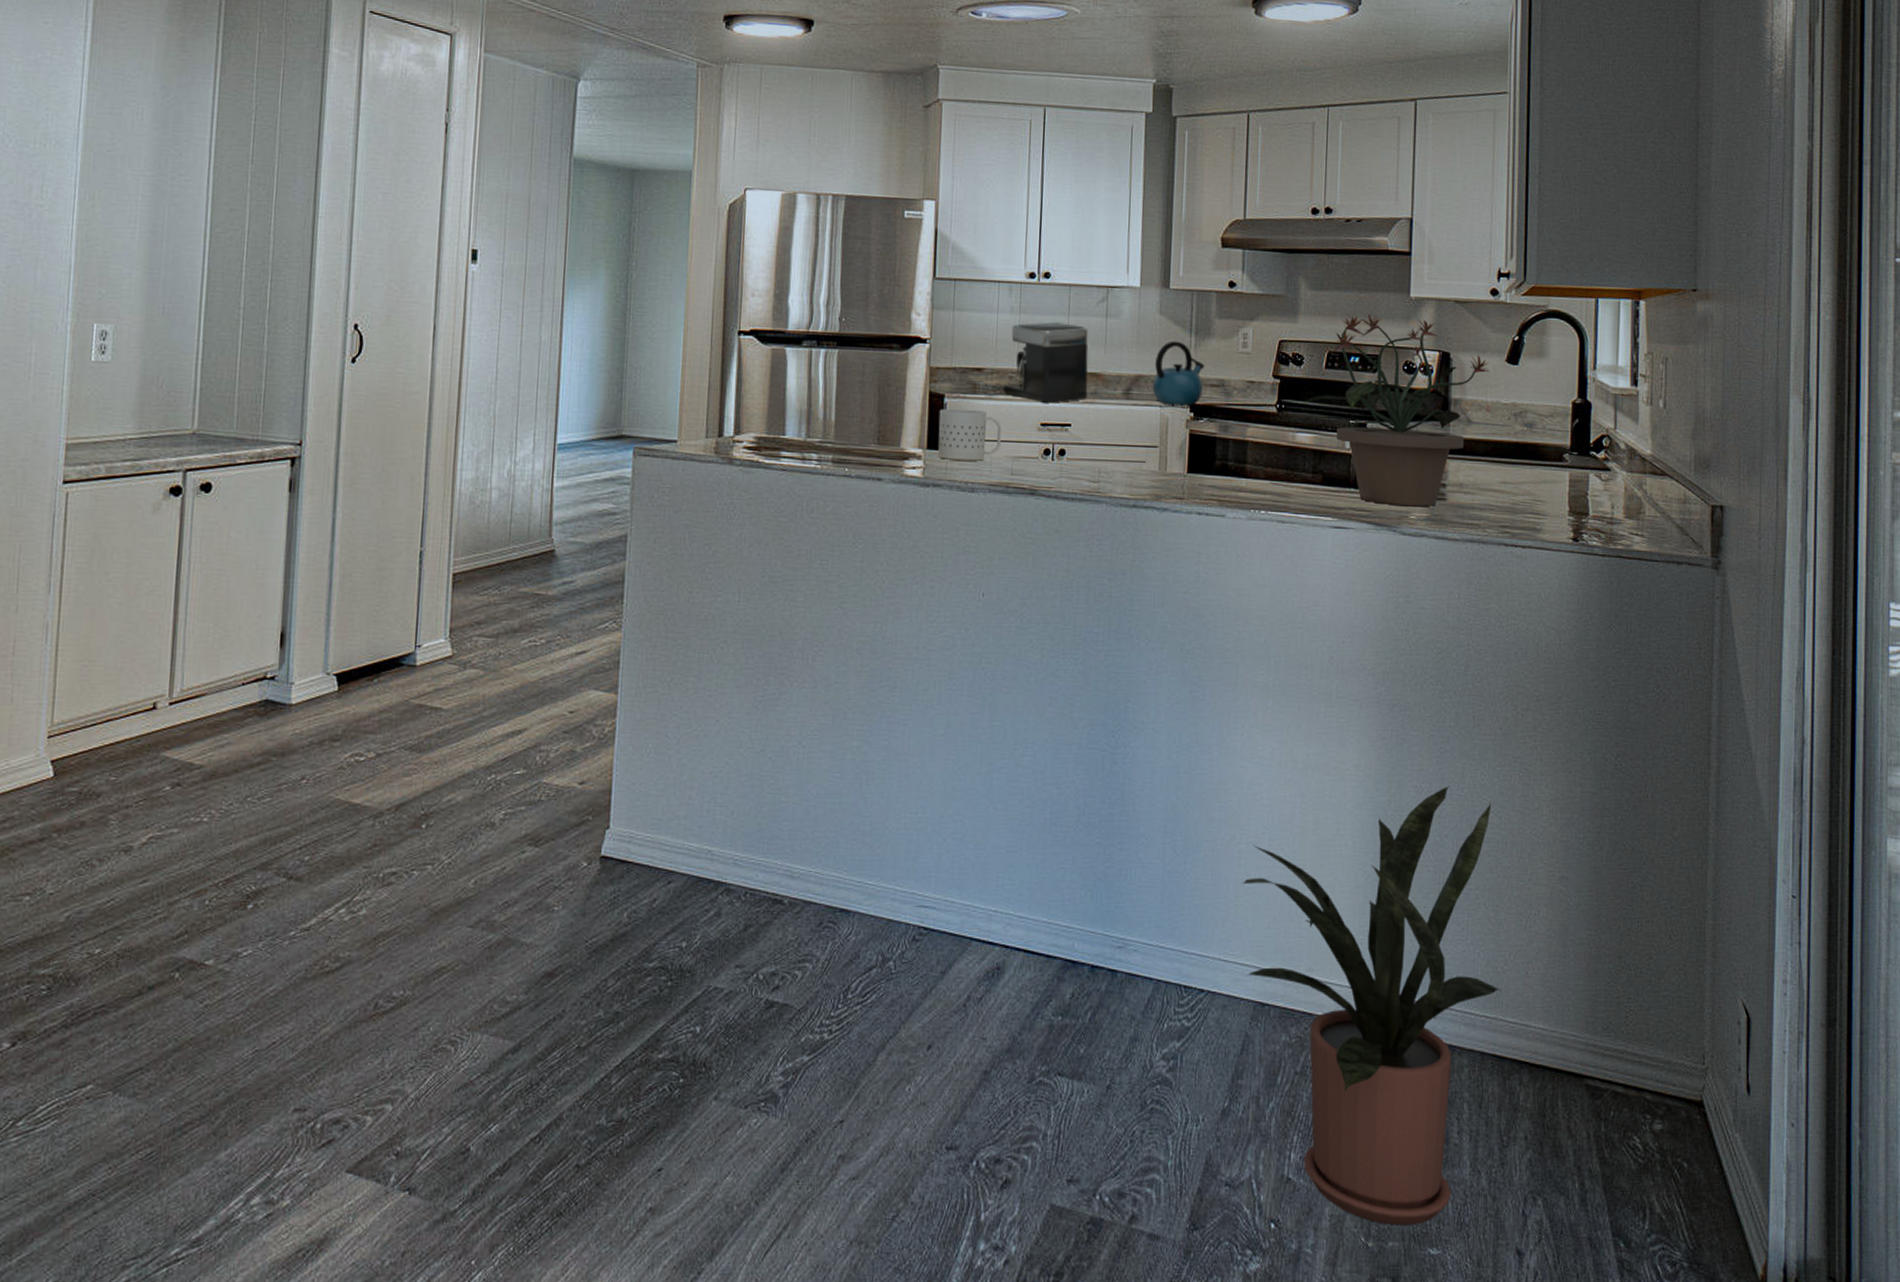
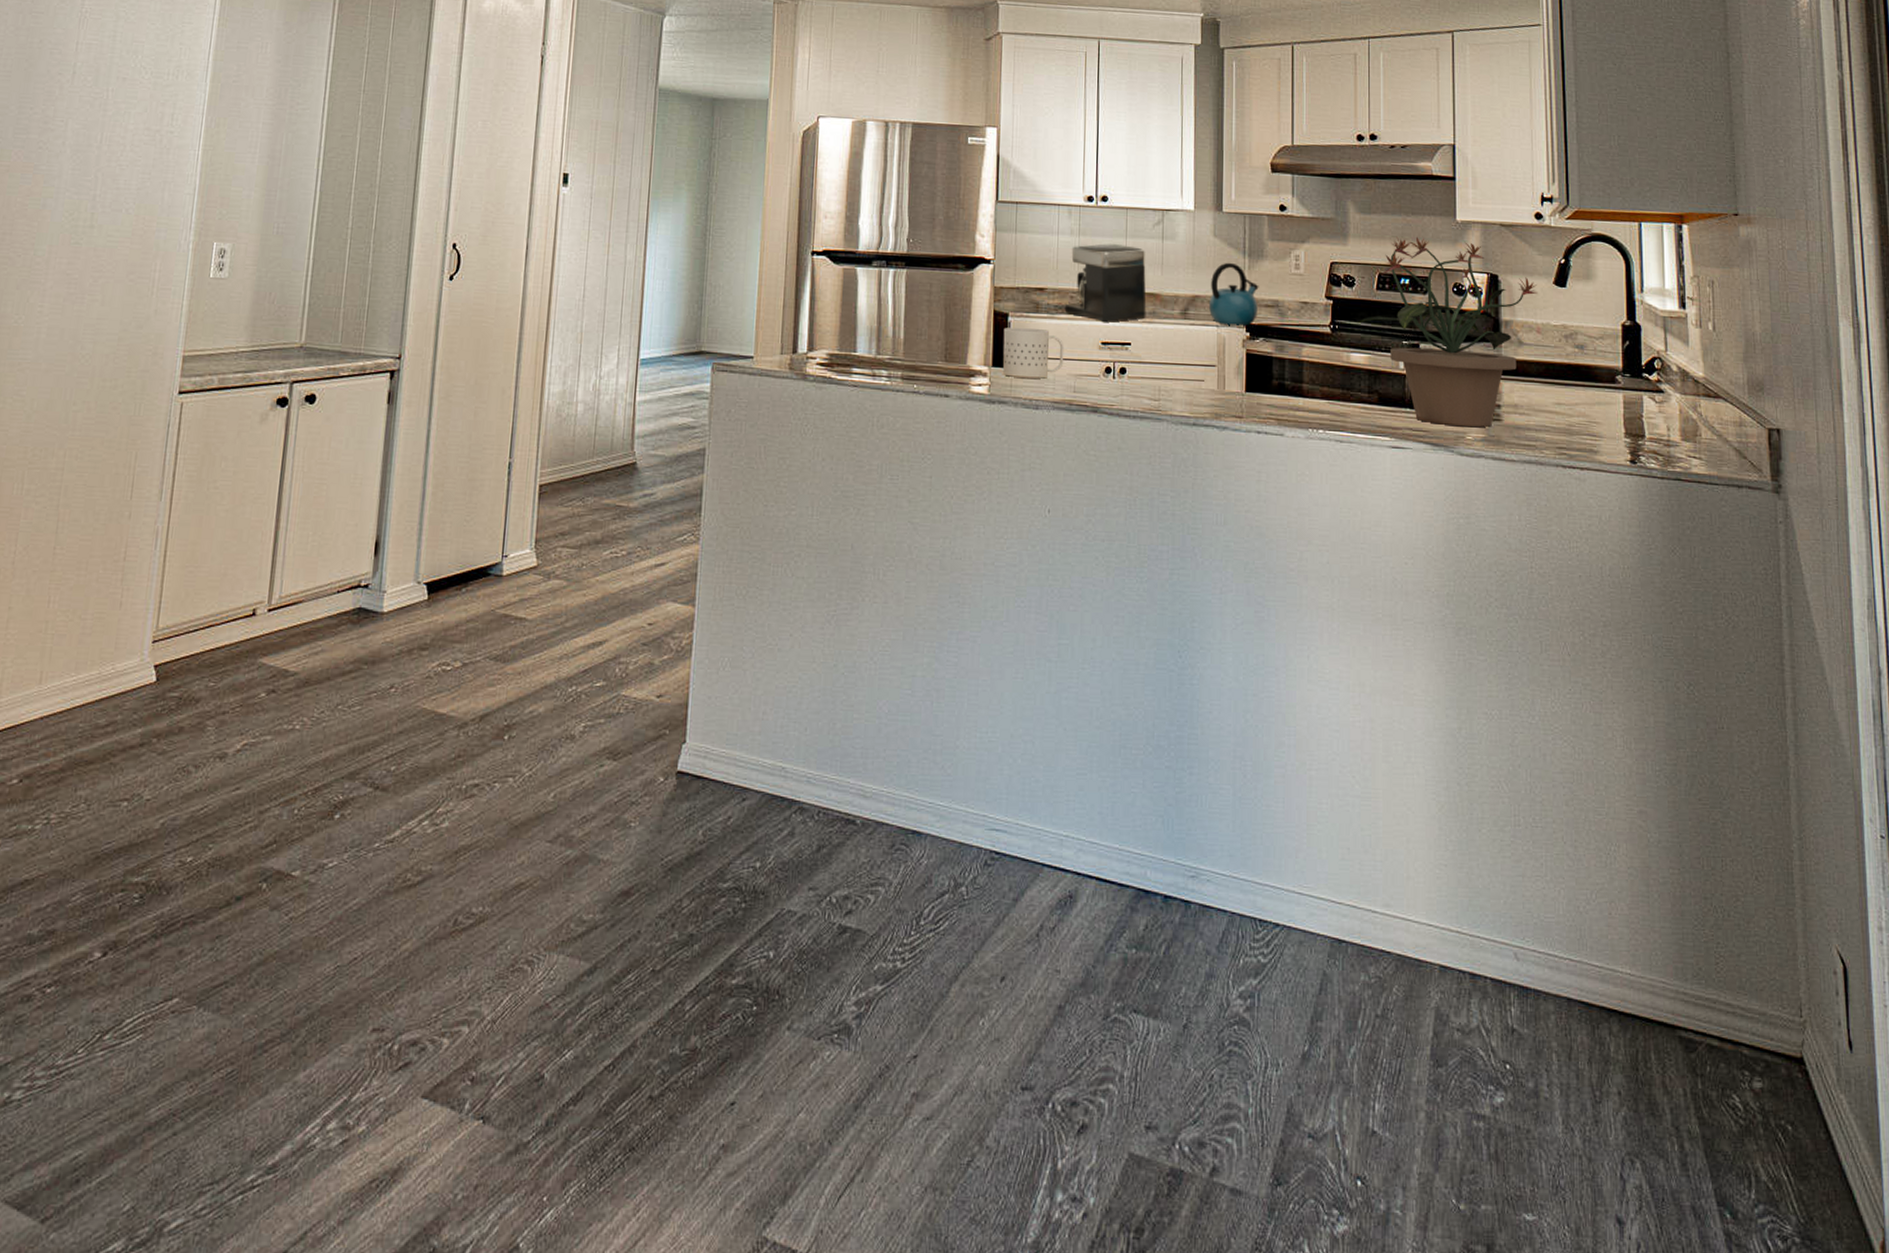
house plant: present [1241,786,1502,1226] -> none [1313,713,1586,1187]

